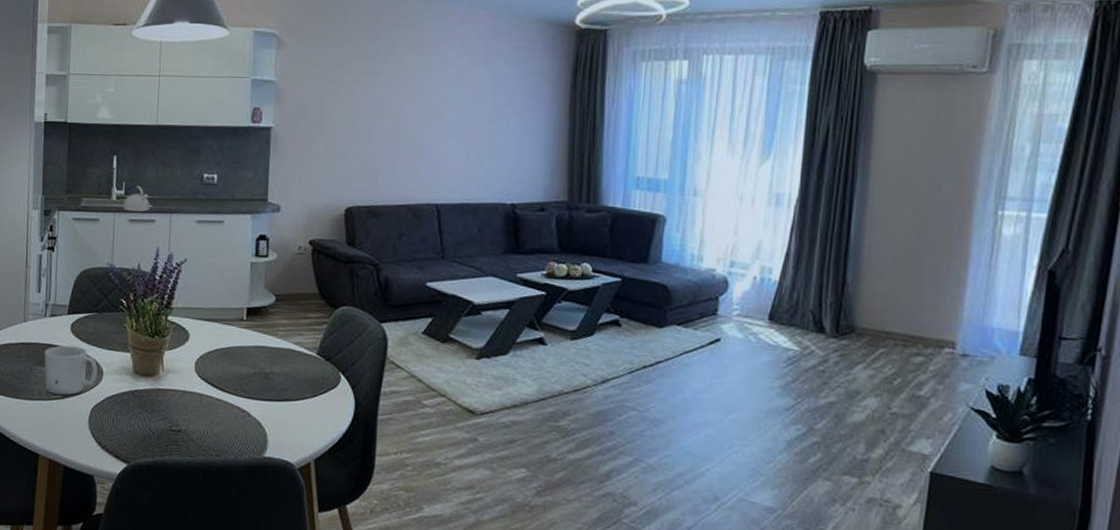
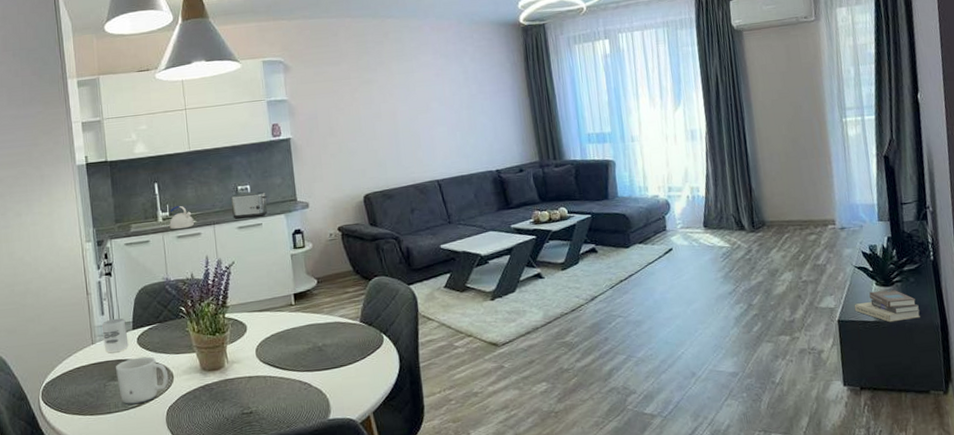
cup: none [36,298,62,337] -> present [101,318,129,354]
toaster: none [193,182,235,213] -> present [230,191,267,219]
books: none [957,444,1055,493] -> present [854,290,920,323]

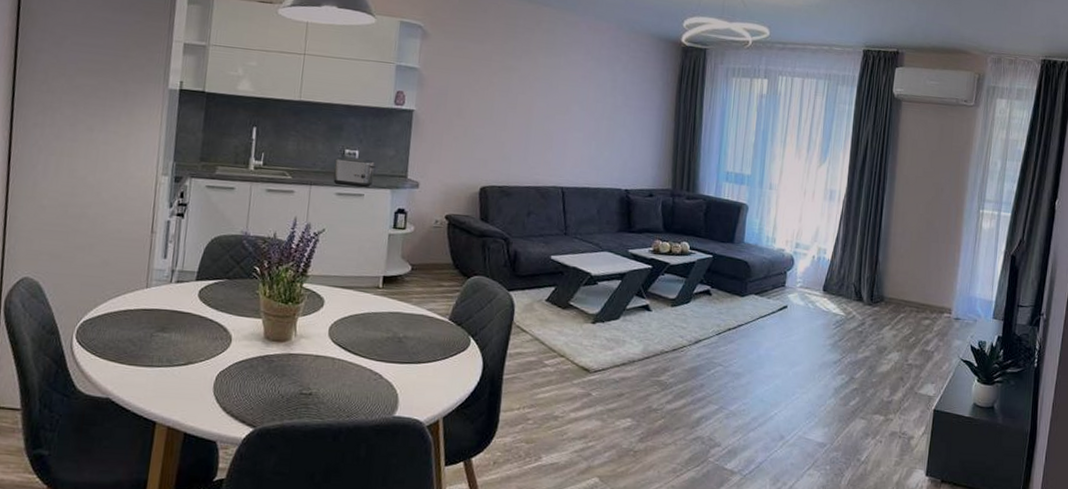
cup: present [101,318,129,354] -> none [159,264,190,303]
mug: present [116,356,169,405] -> none [166,311,227,363]
kettle: present [169,205,195,229] -> none [260,156,290,183]
books: present [854,290,920,323] -> none [952,387,1014,422]

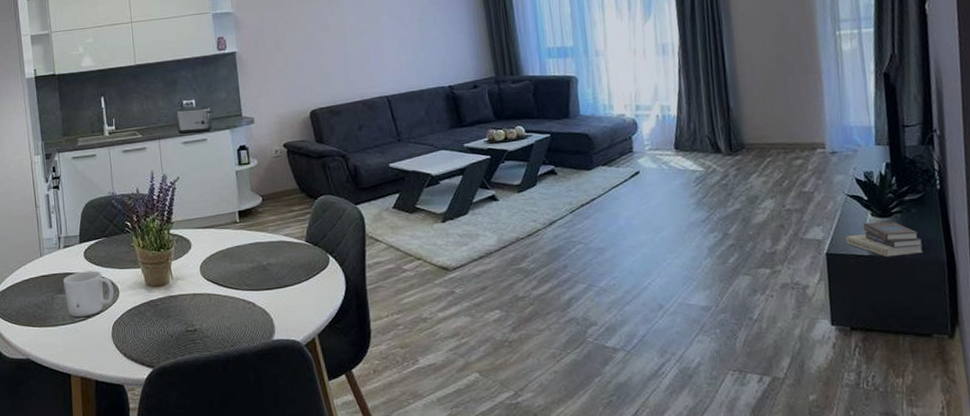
mug: none [166,311,227,363] -> present [63,270,114,318]
books: none [952,387,1014,422] -> present [845,221,923,258]

